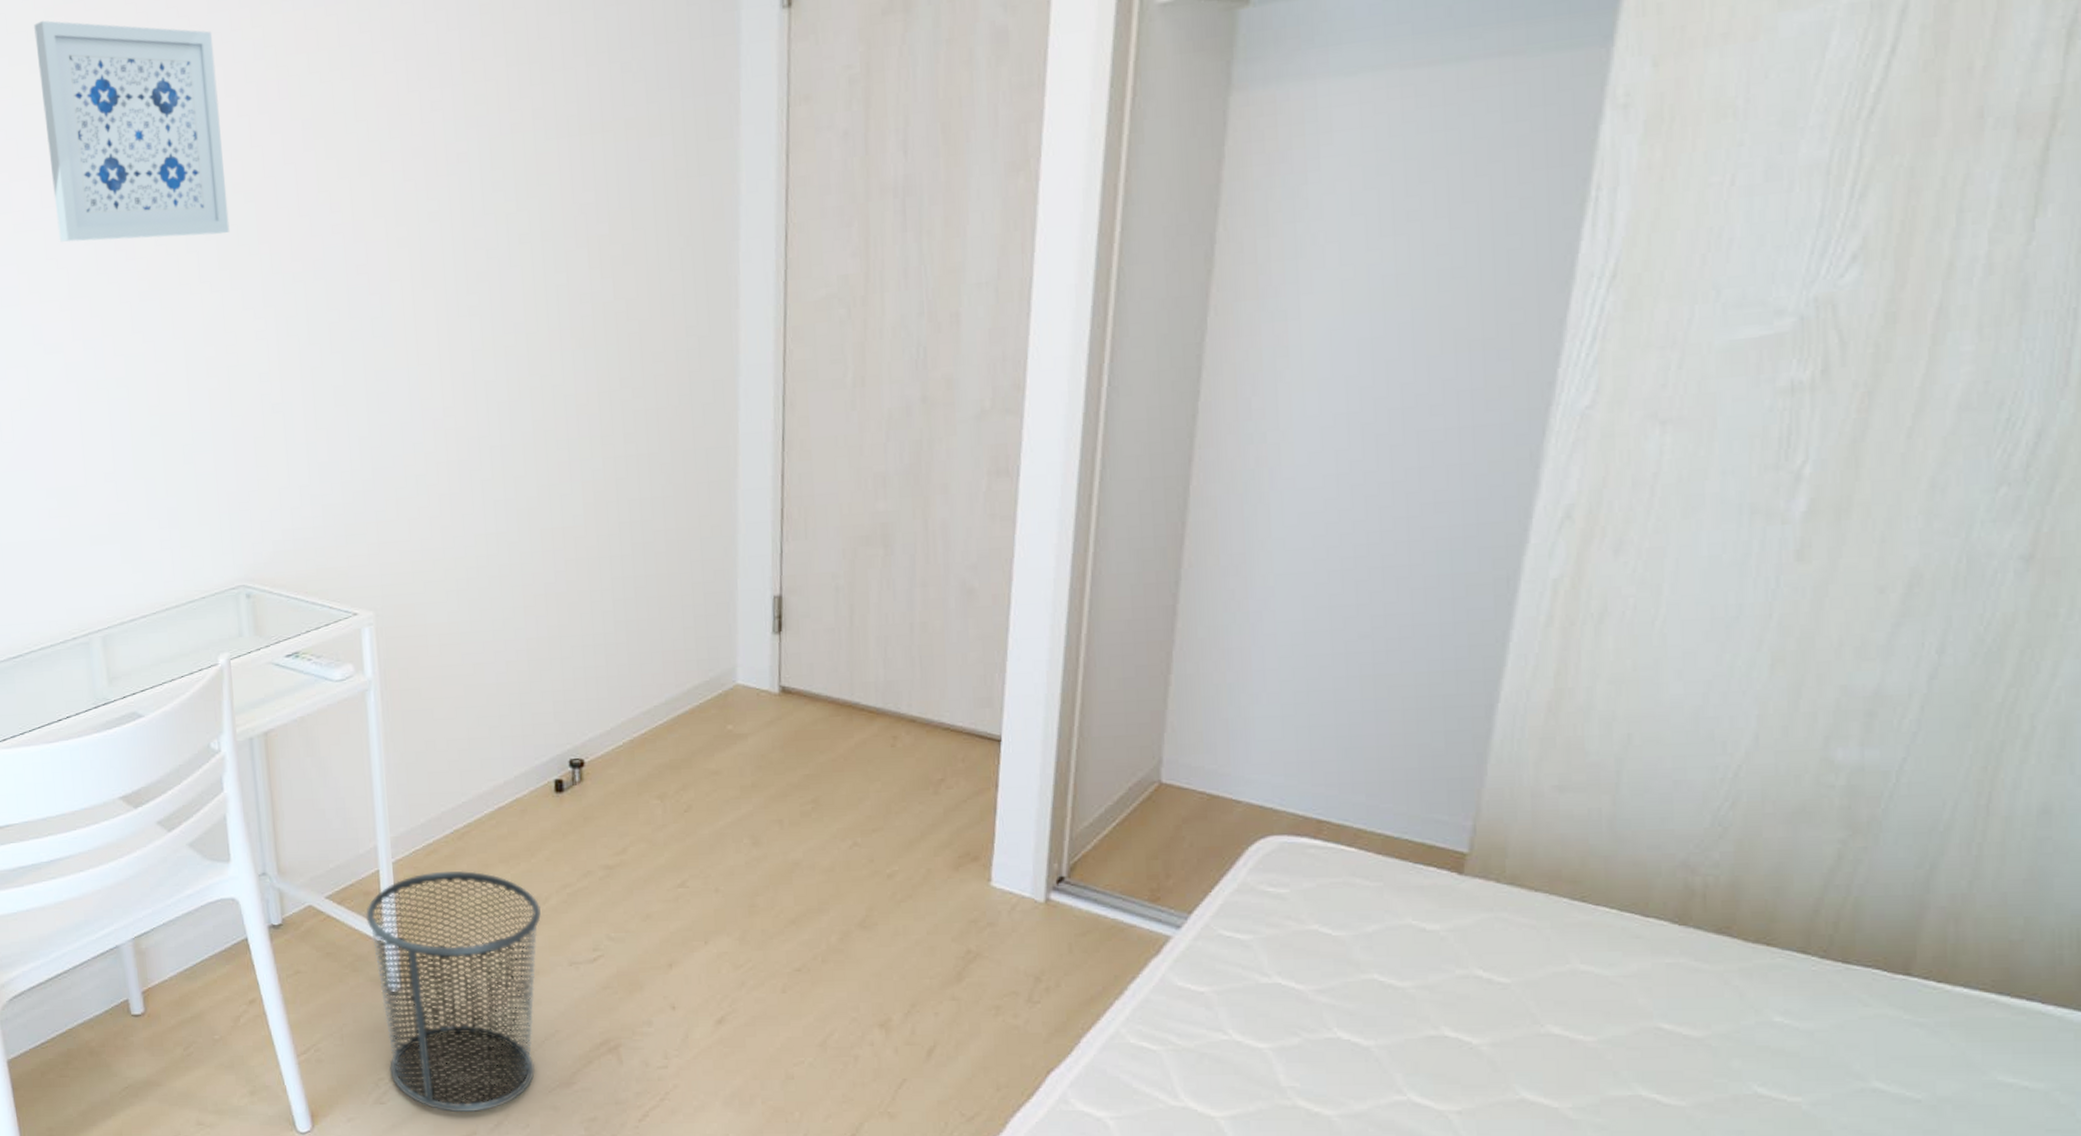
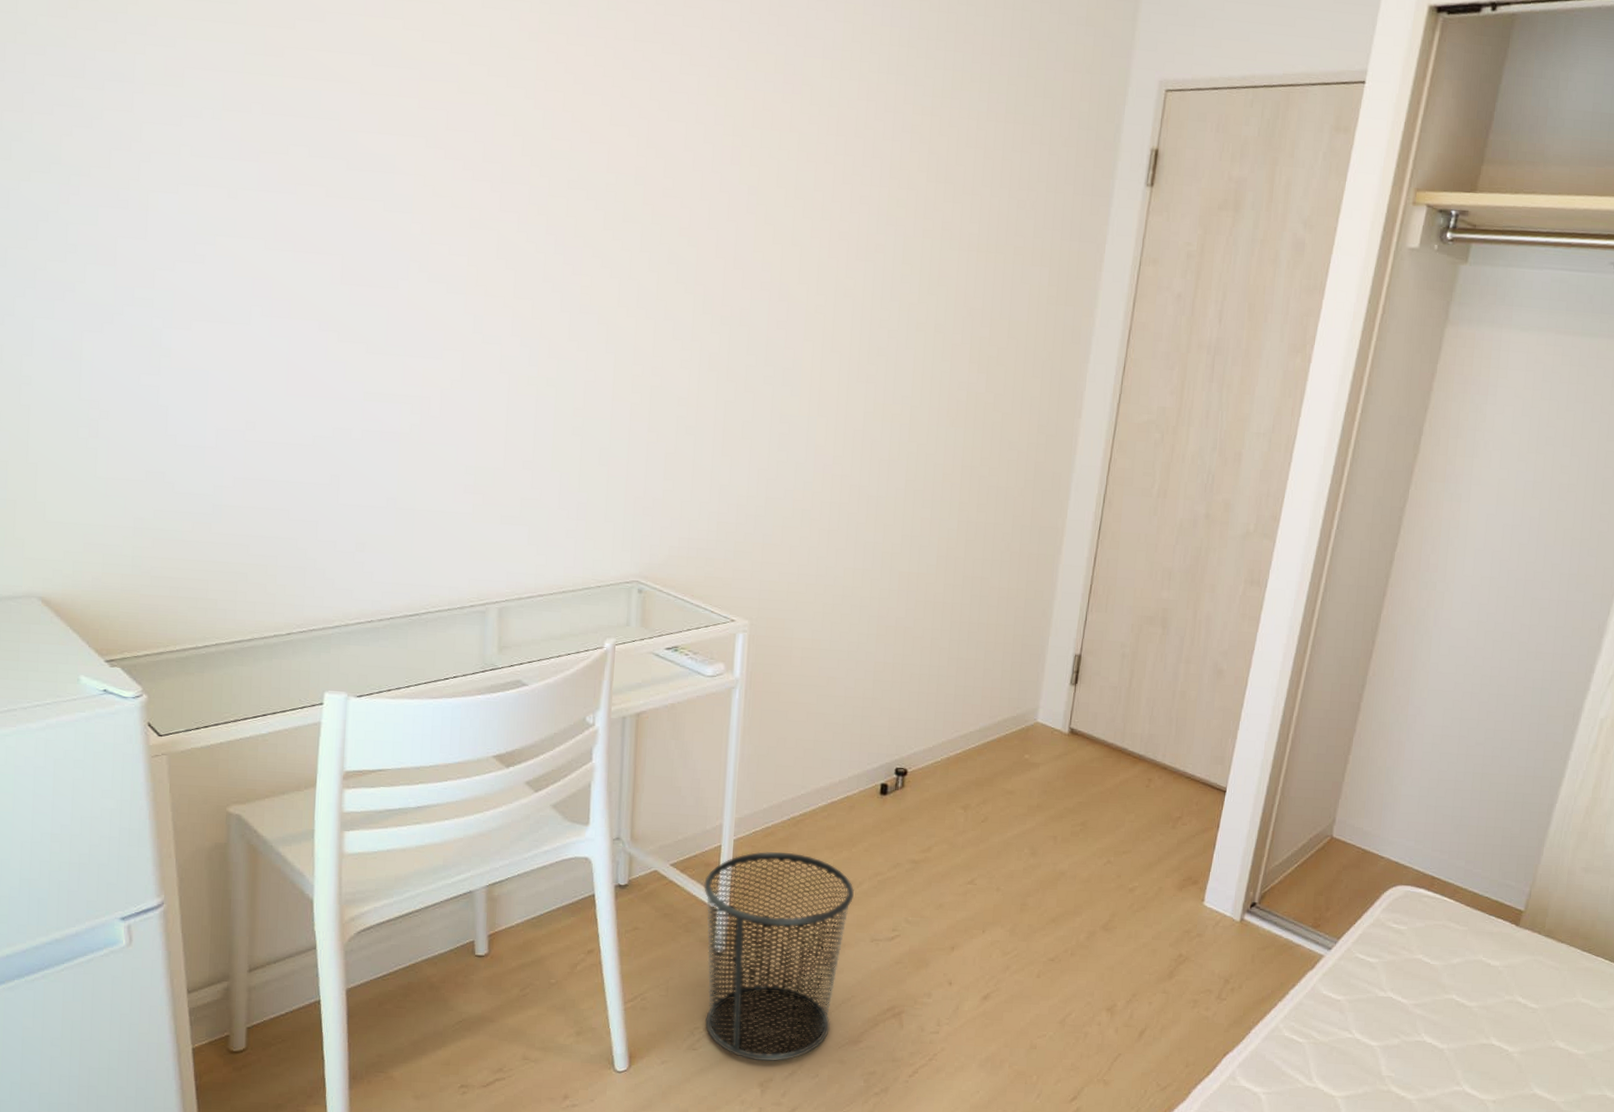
wall art: present [34,20,230,242] -> none [512,42,681,270]

